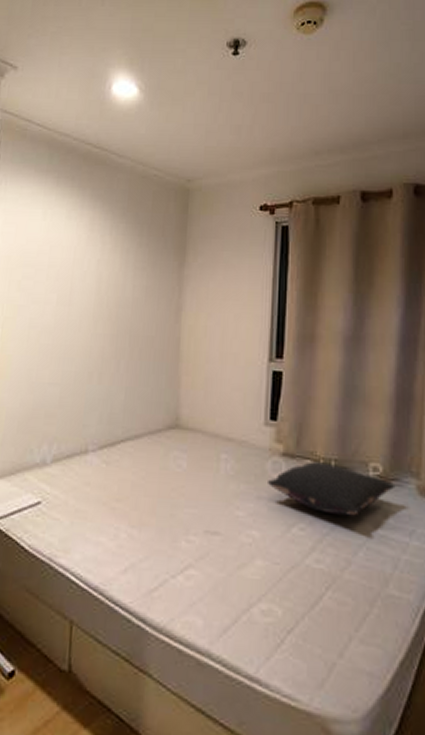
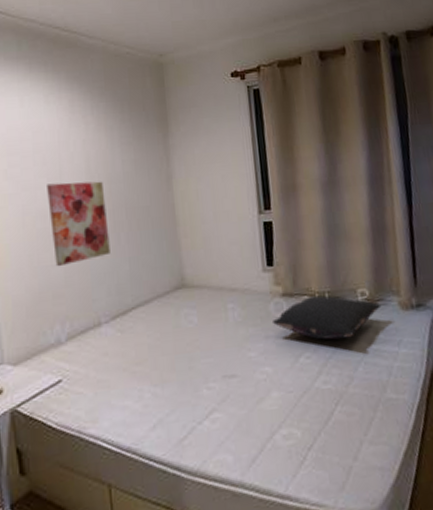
wall art: none [52,300,111,386] -> present [47,181,110,267]

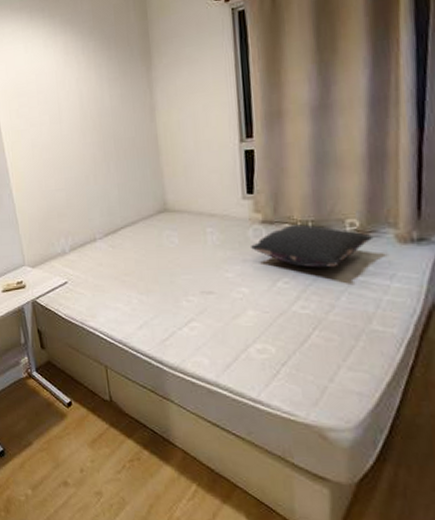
wall art: present [47,181,110,267] -> none [49,115,102,191]

